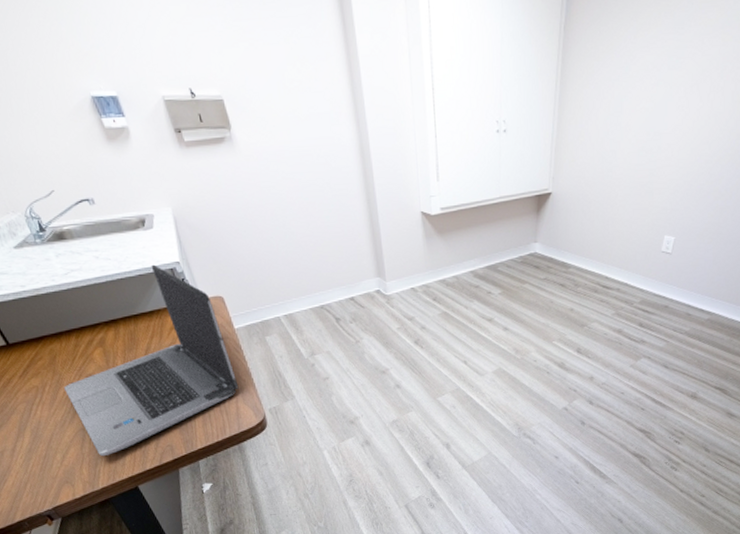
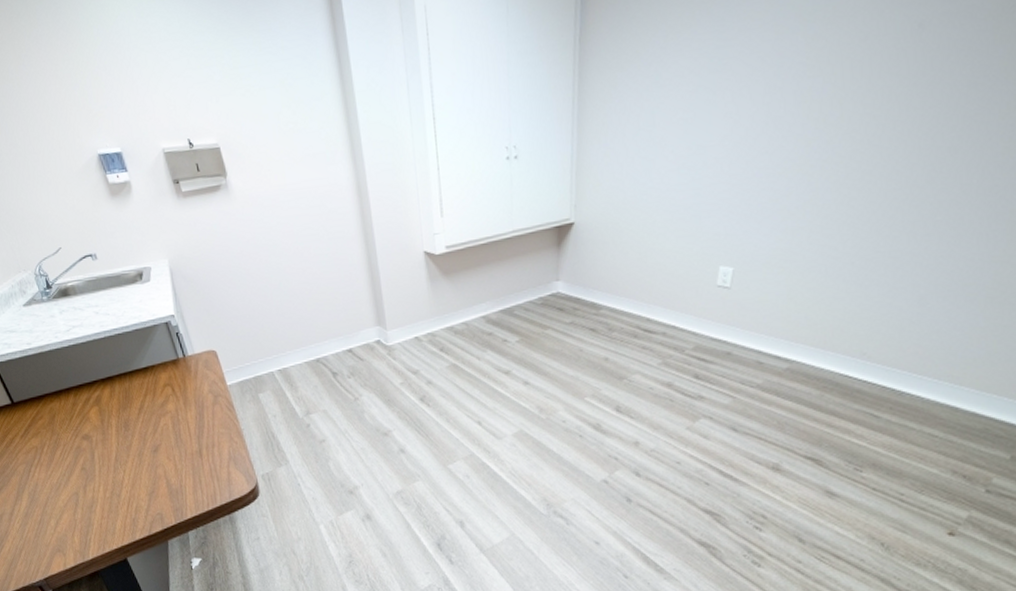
laptop computer: present [64,264,239,457] -> none [61,318,231,524]

